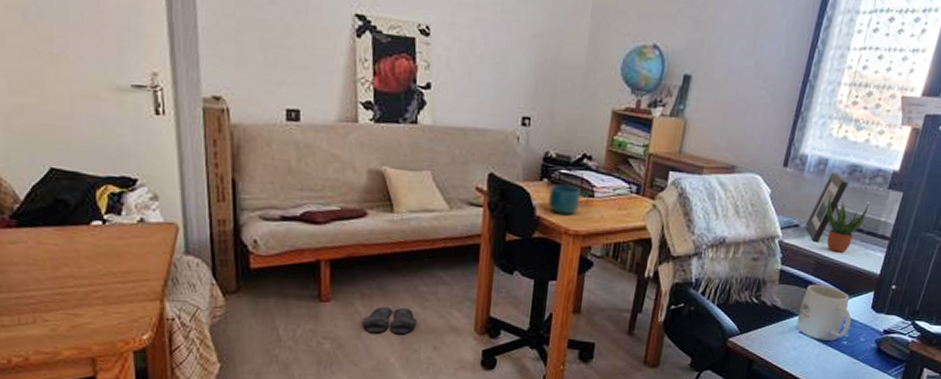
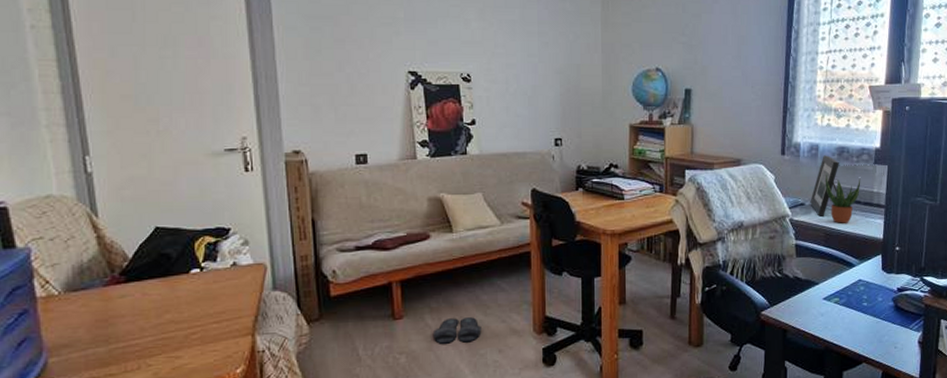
cup: present [548,184,590,215] -> none [585,191,620,217]
mug: present [796,284,852,341] -> none [818,253,867,304]

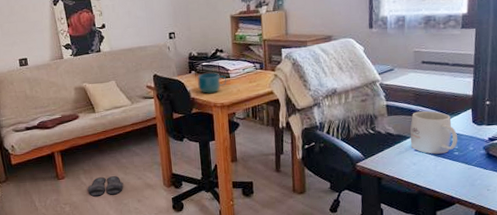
cup: none [585,191,620,217] -> present [197,72,227,94]
picture frame: present [810,155,839,218] -> none [399,25,426,80]
mug: none [818,253,867,304] -> present [409,110,458,154]
potted plant: present [825,174,861,223] -> none [412,41,449,84]

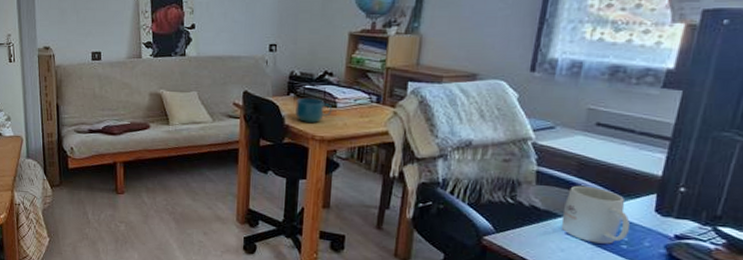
slippers: present [88,176,124,197] -> none [149,199,190,222]

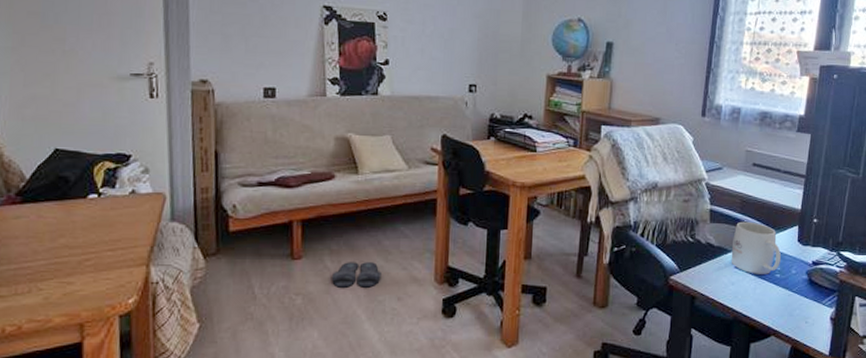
slippers: none [149,199,190,222] -> present [332,262,382,289]
cup: present [295,97,333,123] -> none [496,141,533,168]

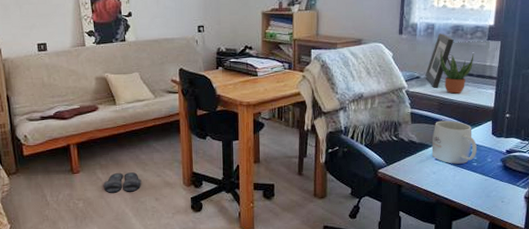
picture frame: none [728,119,761,184] -> present [425,33,454,89]
potted plant: none [744,139,782,191] -> present [439,50,474,94]

